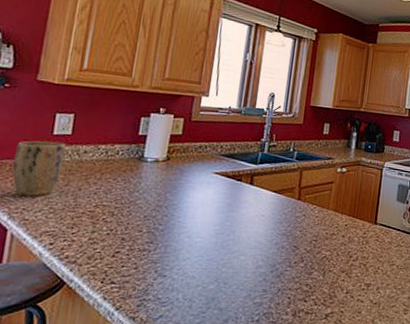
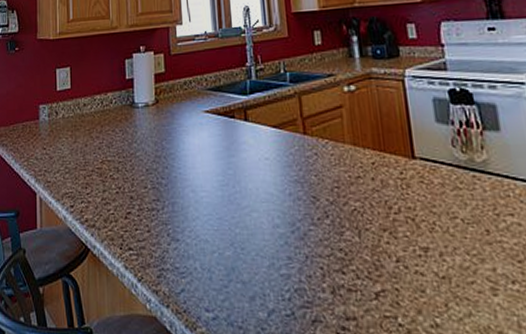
plant pot: present [12,141,67,196] -> none [31,97,69,157]

